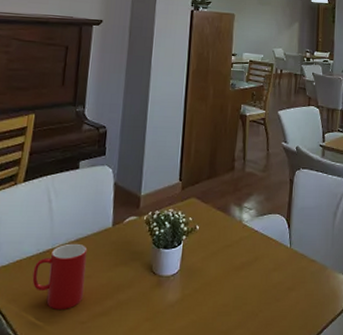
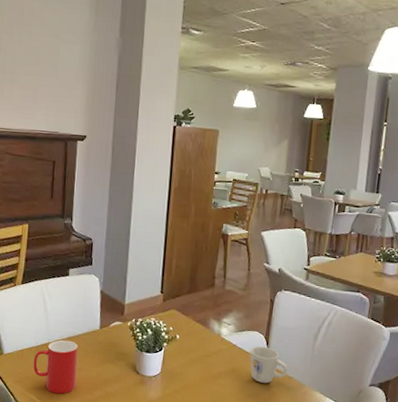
mug: none [271,229,310,270] -> present [249,346,288,384]

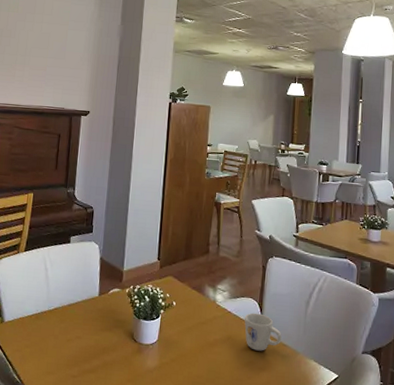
cup: present [33,340,79,394] -> none [32,307,78,364]

